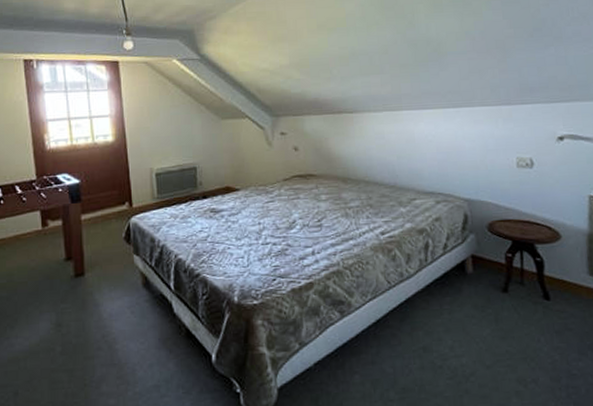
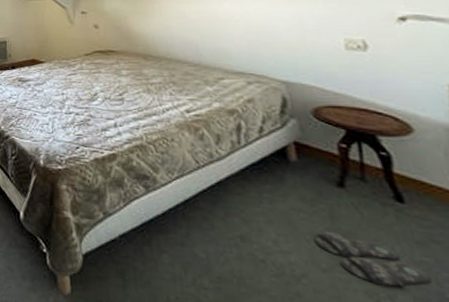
slippers: none [482,332,563,372] -> present [314,231,432,287]

